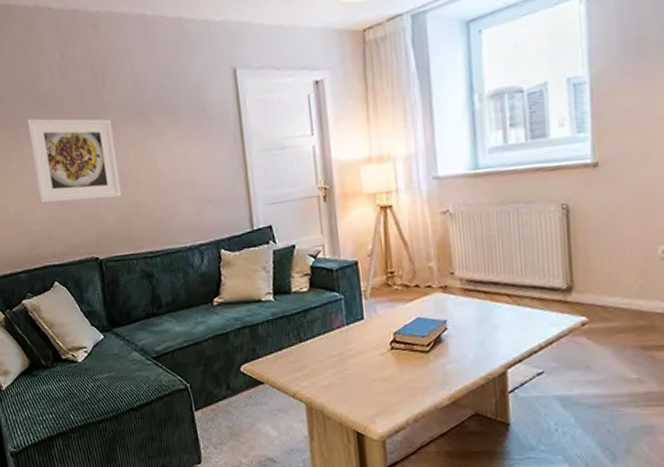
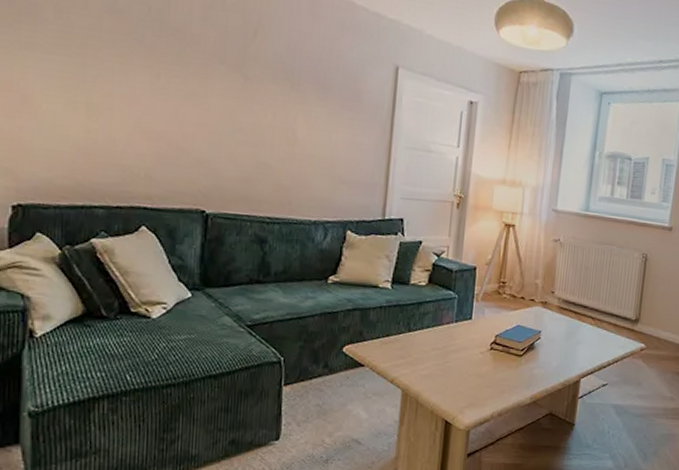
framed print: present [27,118,122,203] -> none [144,44,254,155]

